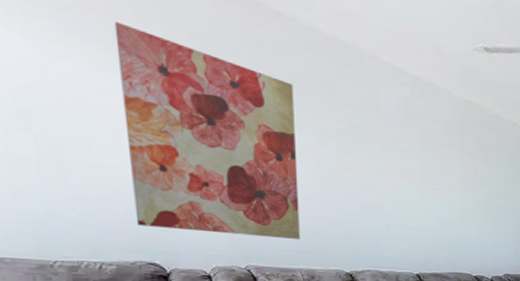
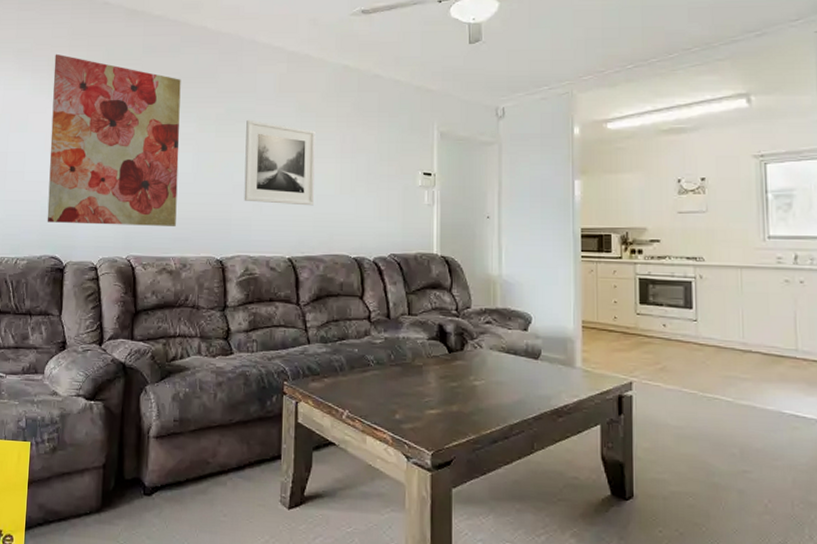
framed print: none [371,139,441,229] -> present [244,119,315,206]

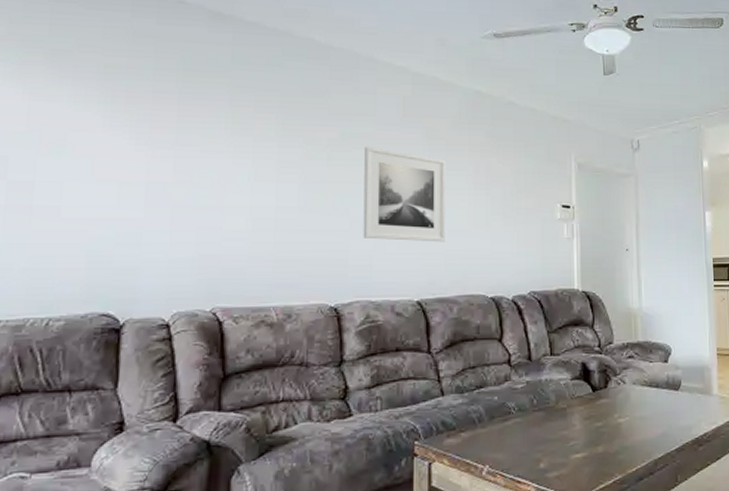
wall art: present [47,53,181,226] -> none [95,58,283,272]

